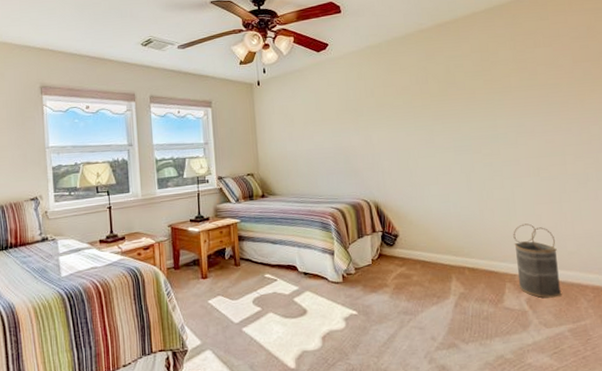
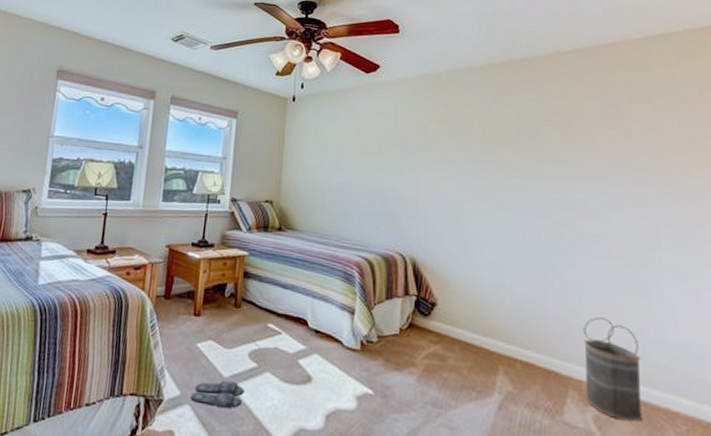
slippers: none [210,325,254,347] -> present [191,380,244,408]

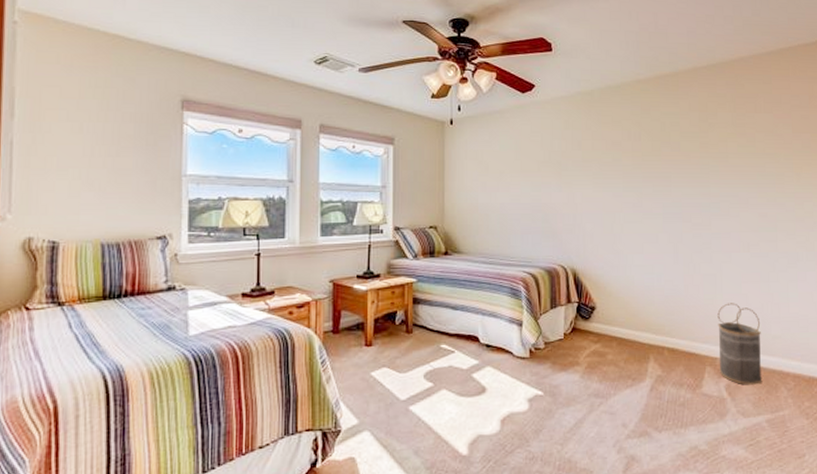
slippers: present [191,380,244,408] -> none [369,403,422,428]

